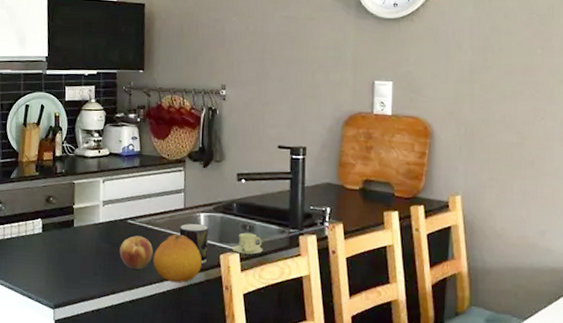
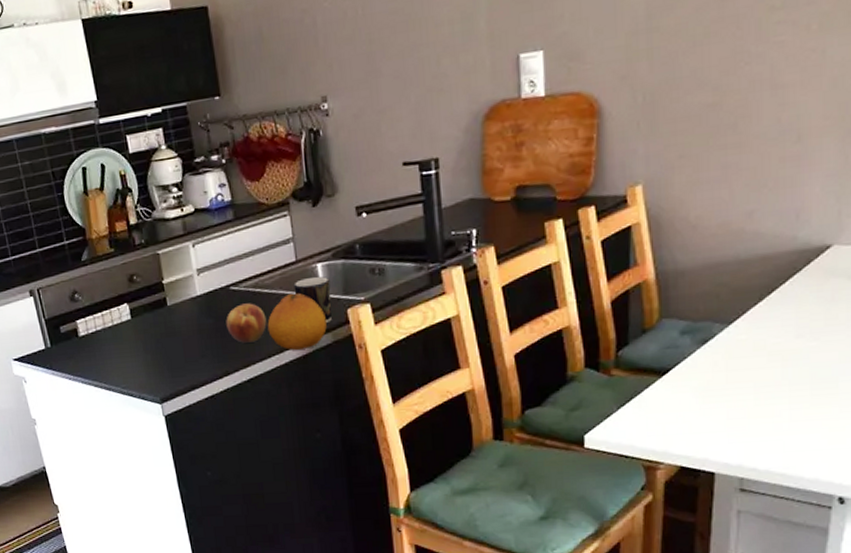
cup and saucer: present [232,232,263,255] -> none [361,276,399,304]

